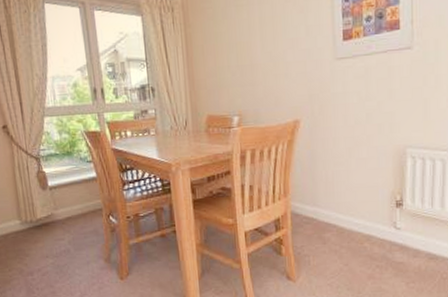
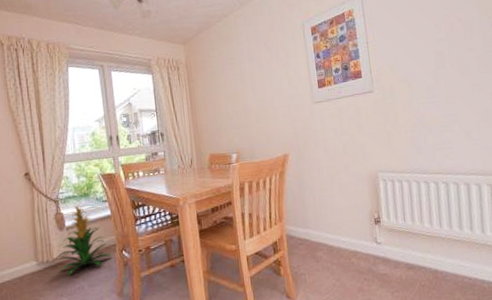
indoor plant: none [40,160,97,237] -> present [56,201,111,276]

